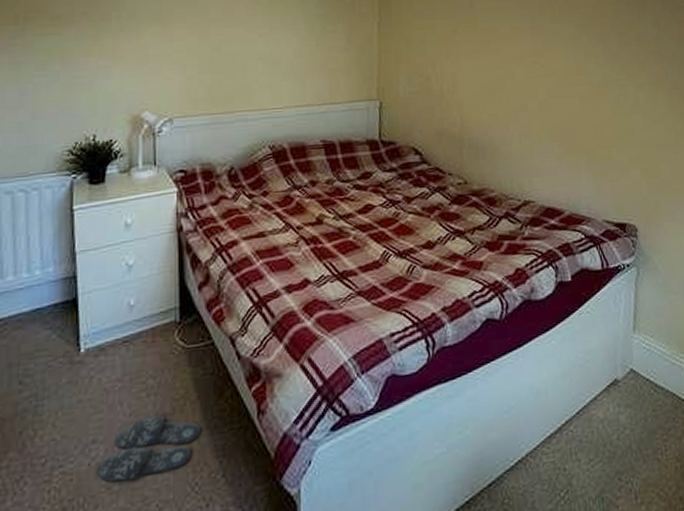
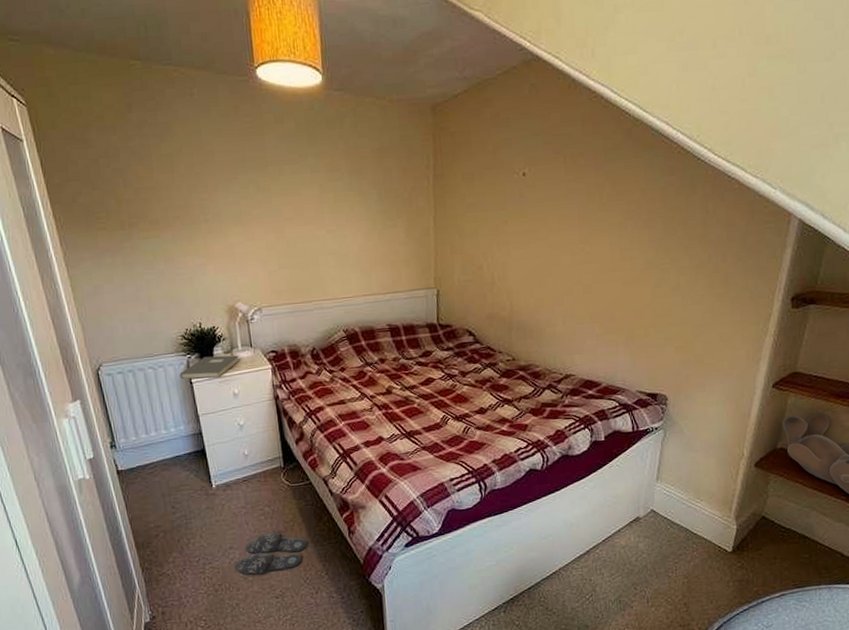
book: none [58,175,138,206] -> present [179,355,240,380]

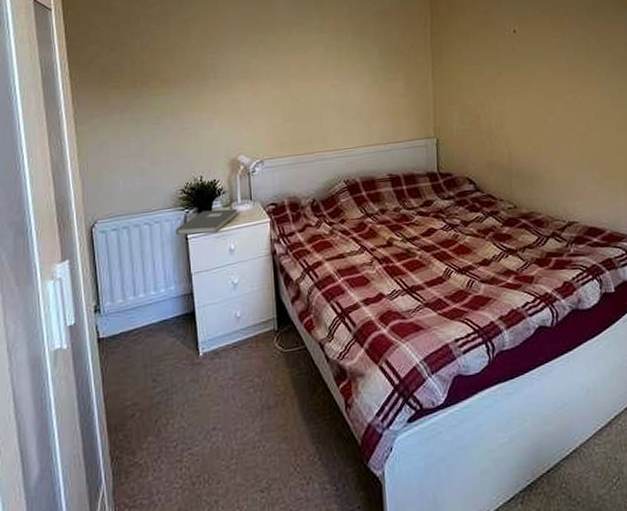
slippers: present [235,532,308,575] -> none [217,408,300,463]

